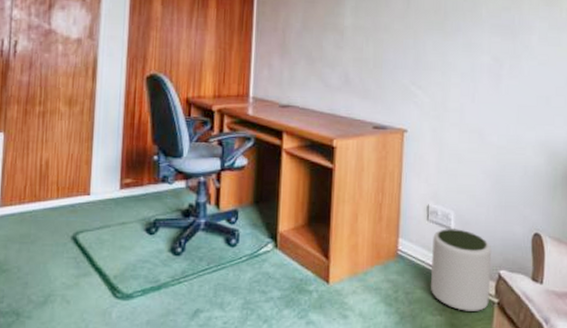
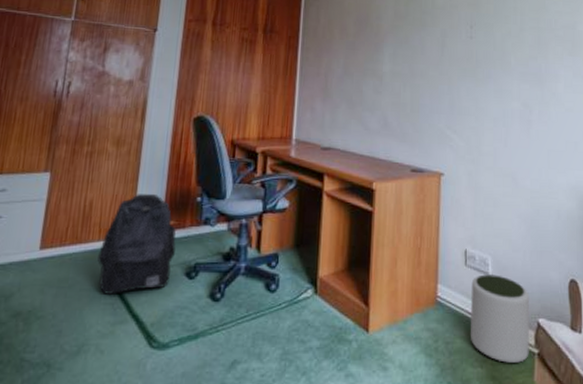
backpack: none [58,153,135,249] -> present [97,194,176,294]

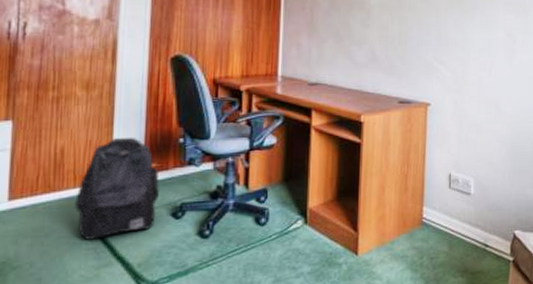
plant pot: present [471,274,530,363] -> none [453,194,508,271]

